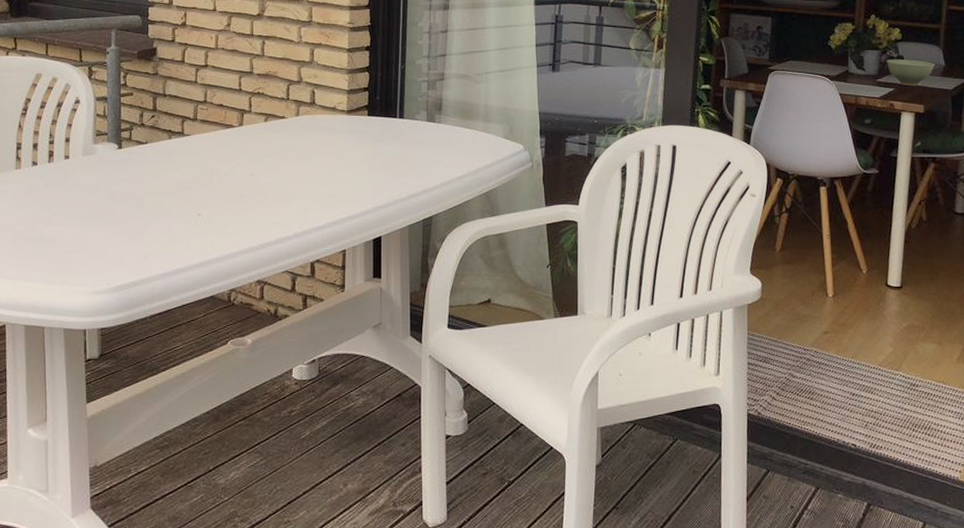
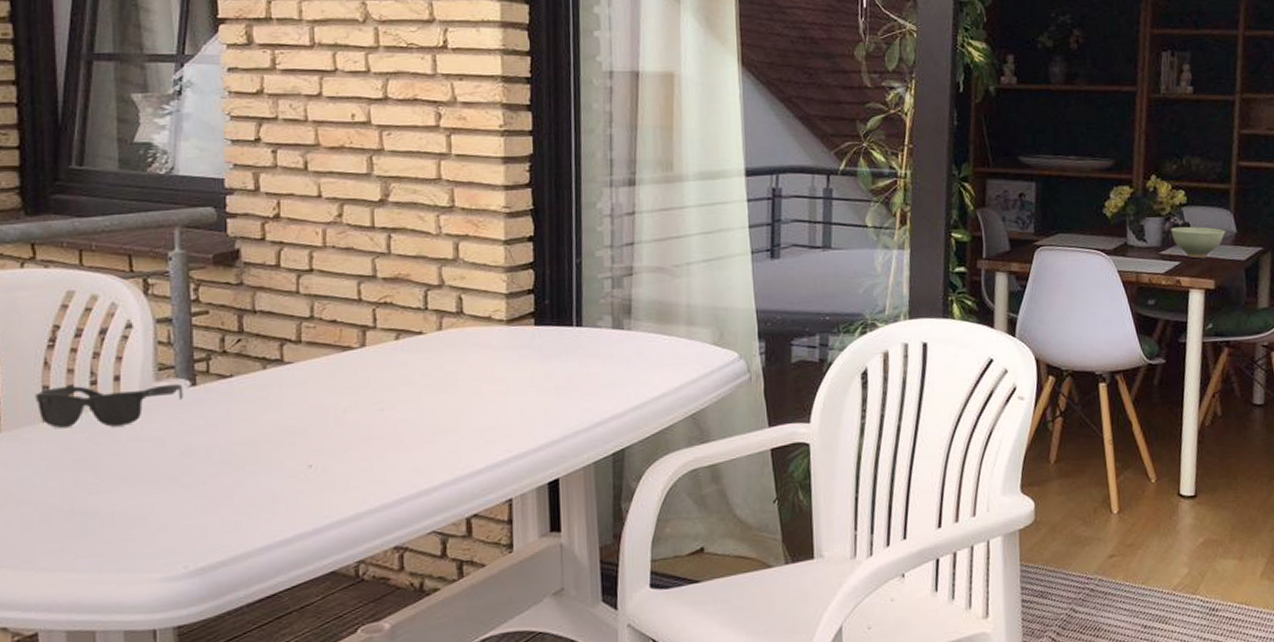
sunglasses: none [12,144,113,176] -> present [35,383,183,429]

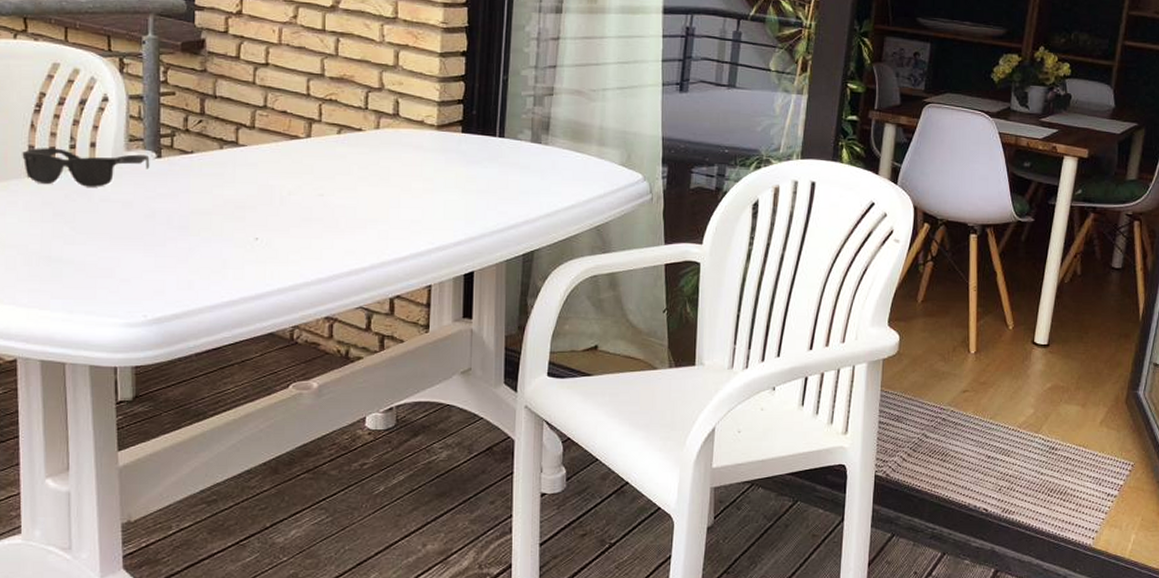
bowl: present [1171,226,1226,259] -> none [1053,97,1104,129]

